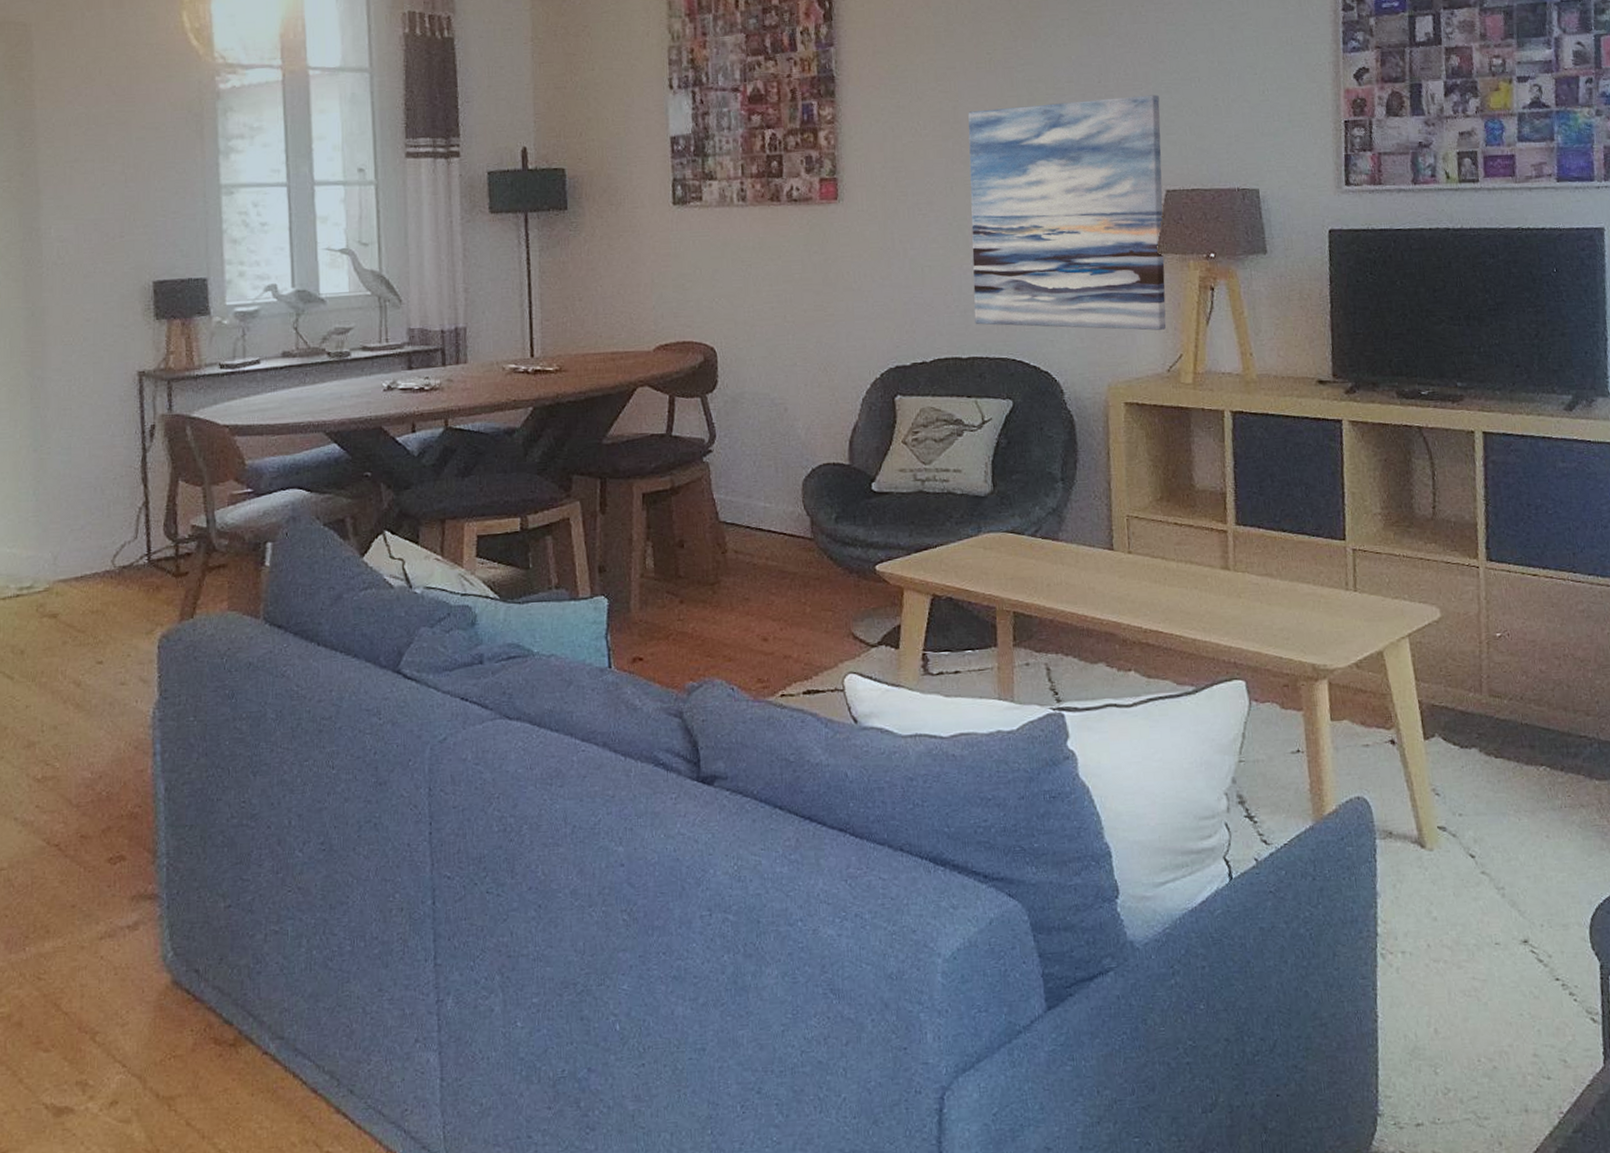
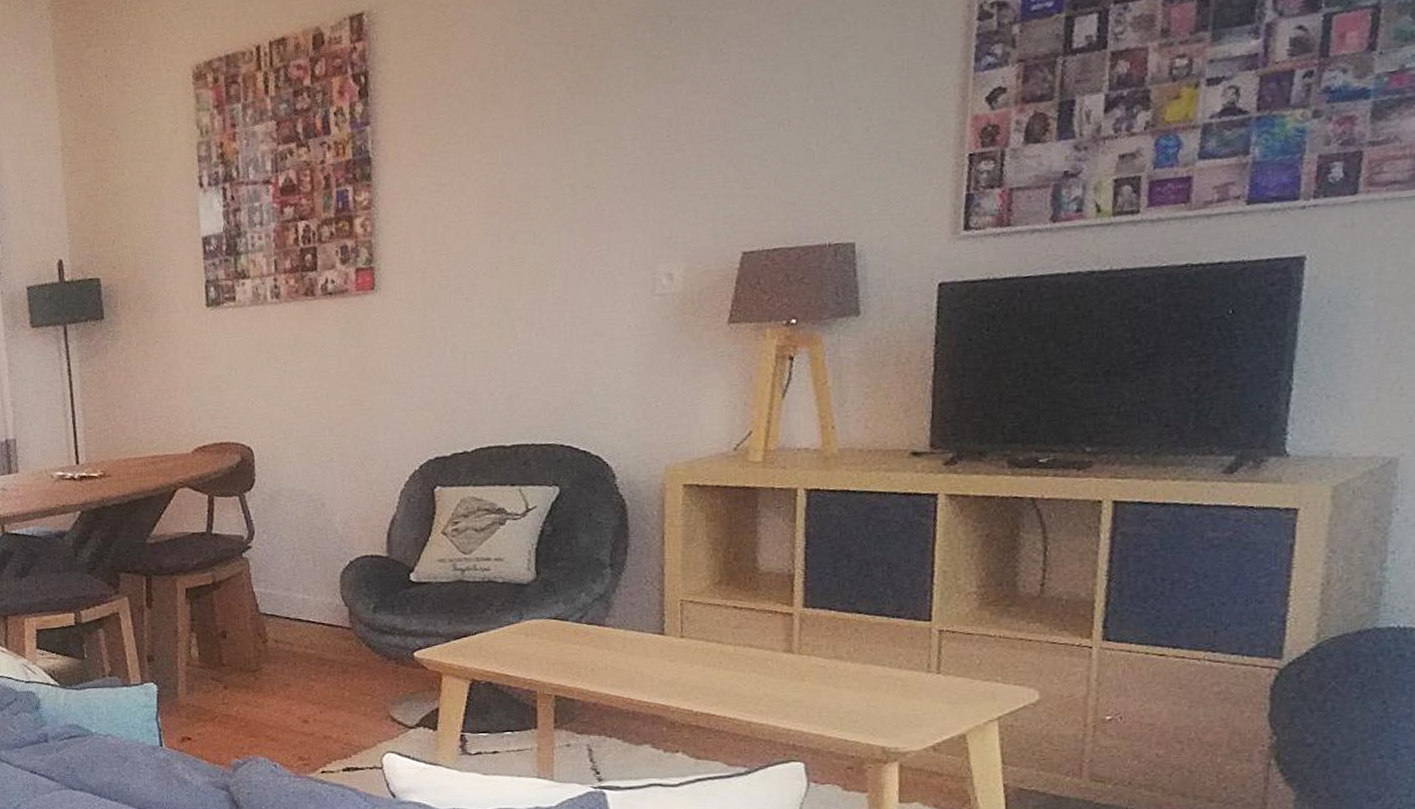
wall art: present [968,94,1167,331] -> none [516,144,740,411]

